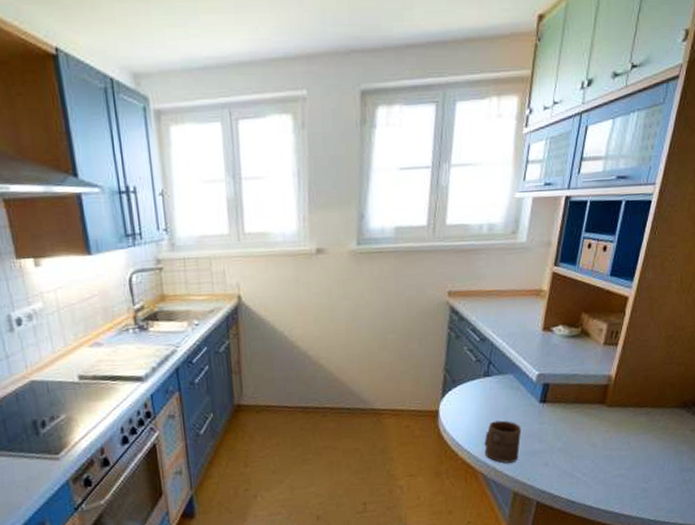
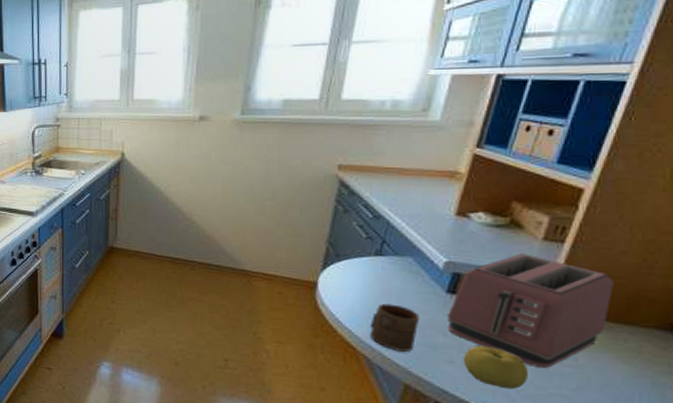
toaster: none [542,358,650,456] -> present [447,253,614,369]
fruit: none [555,445,599,479] -> present [464,345,528,390]

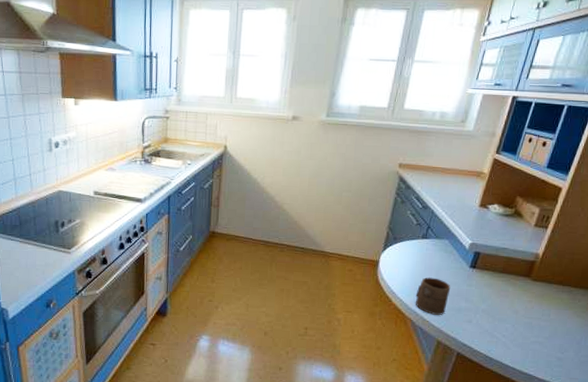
toaster: present [447,253,614,369] -> none [469,236,575,323]
fruit: present [464,345,528,390] -> none [478,308,519,340]

